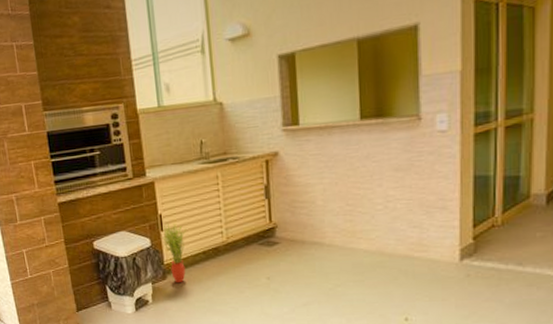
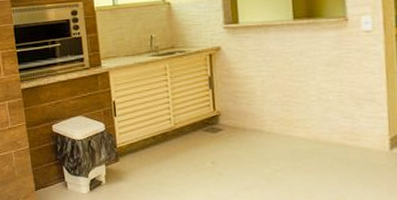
potted plant: present [162,223,187,283] -> none [115,109,138,166]

